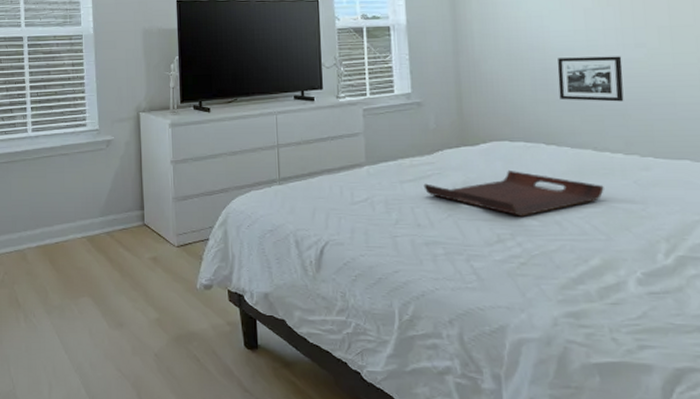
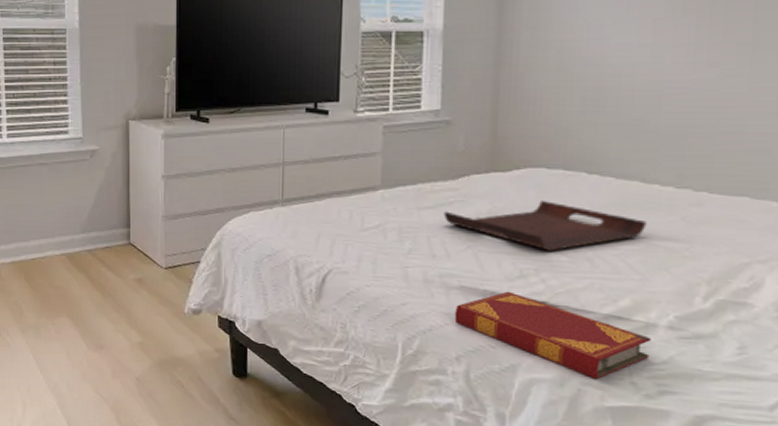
hardback book: none [443,255,625,337] -> present [454,291,651,380]
picture frame: present [557,56,624,102] -> none [610,75,690,128]

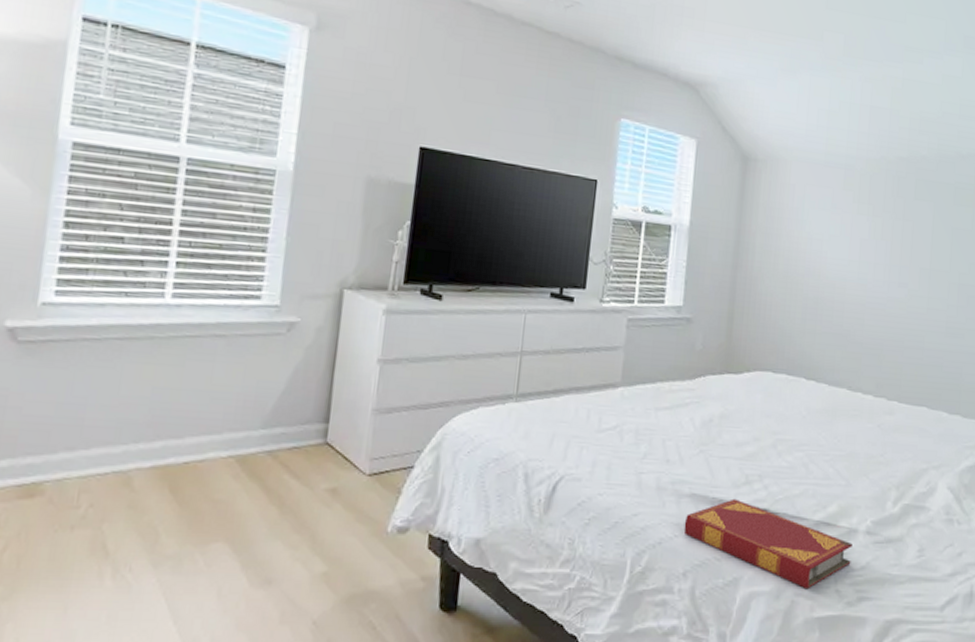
serving tray: present [443,199,647,251] -> none [679,403,852,457]

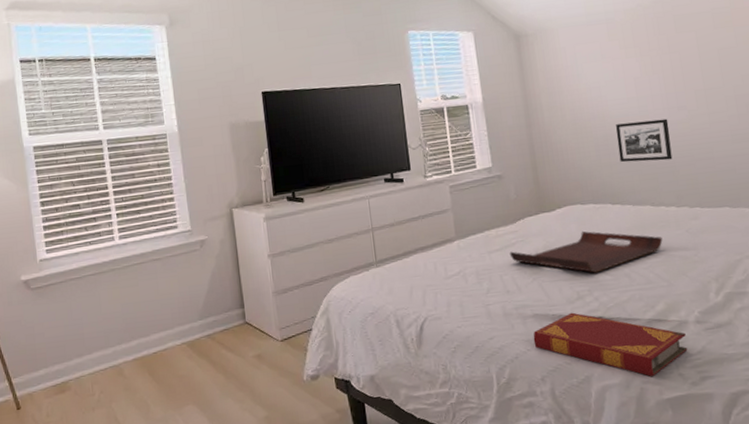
serving tray: none [679,403,852,457] -> present [509,231,663,273]
picture frame: none [826,287,886,341] -> present [616,118,673,163]

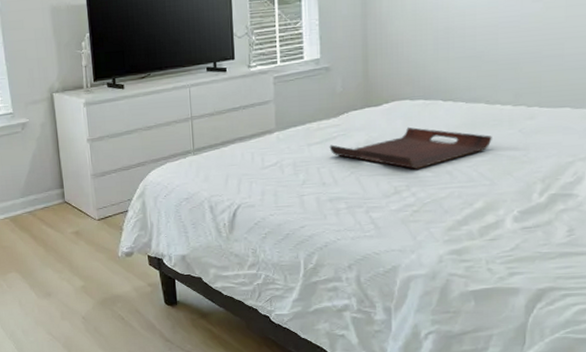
hardback book: present [533,312,688,377] -> none [344,206,501,270]
picture frame: present [616,118,673,163] -> none [459,11,519,58]

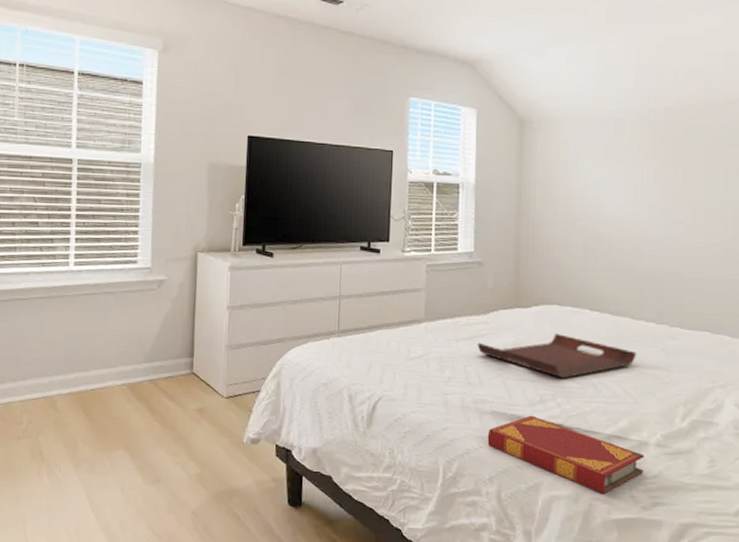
hardback book: none [344,206,501,270] -> present [487,415,644,495]

